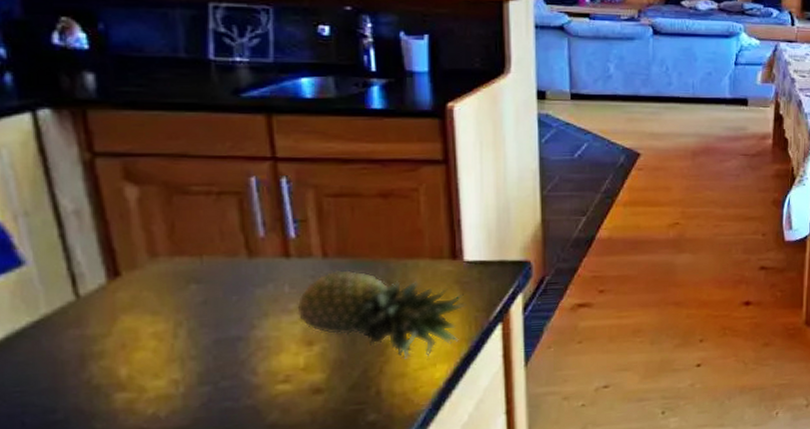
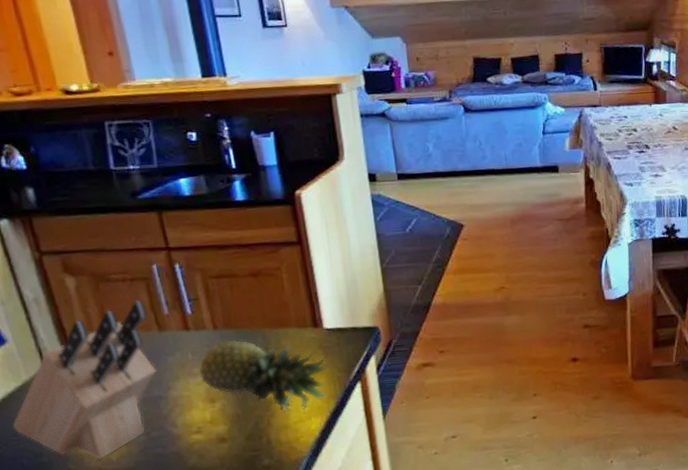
knife block: none [15,218,238,417] -> present [12,299,156,460]

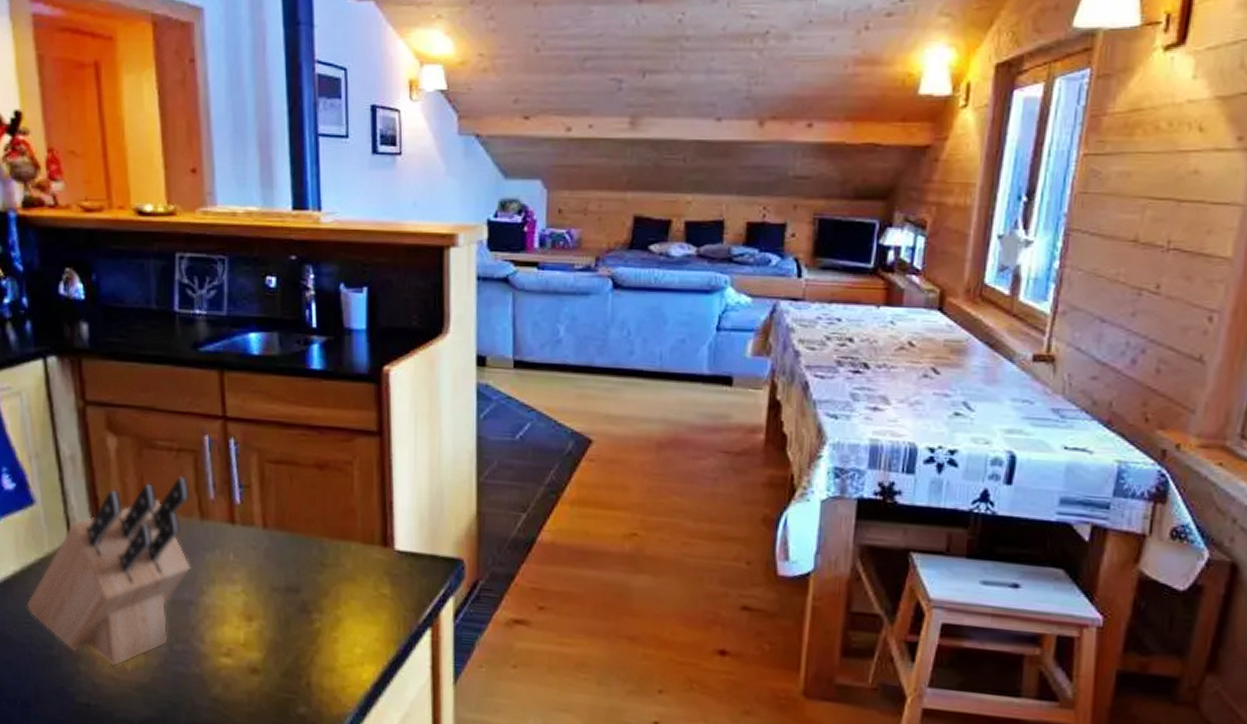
fruit: present [199,339,330,413] -> none [239,542,396,653]

